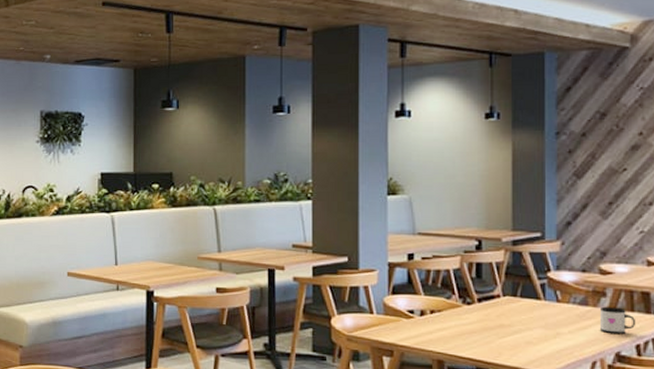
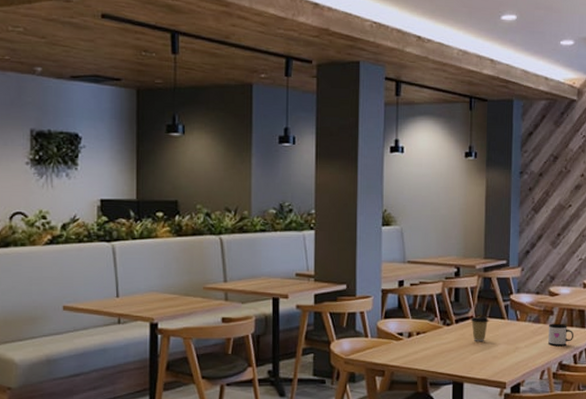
coffee cup: none [496,294,520,324] -> present [470,315,489,341]

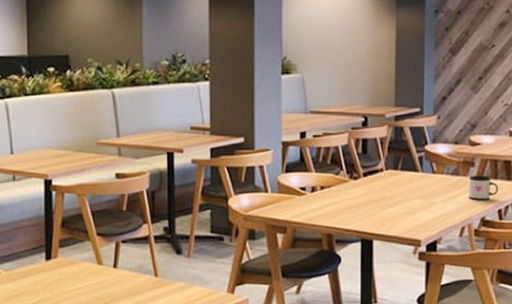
coffee cup: present [470,315,489,341] -> none [380,168,401,196]

